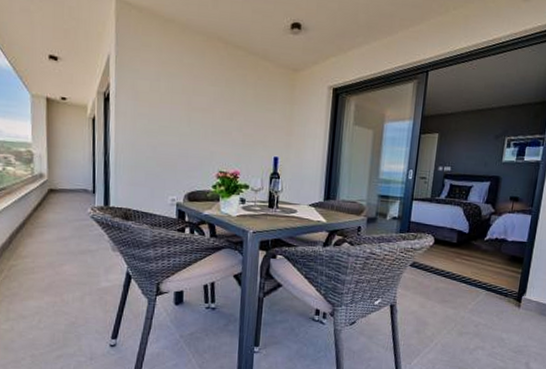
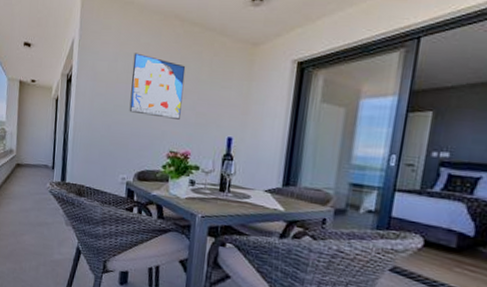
wall art: none [175,72,231,140] -> present [129,53,186,120]

